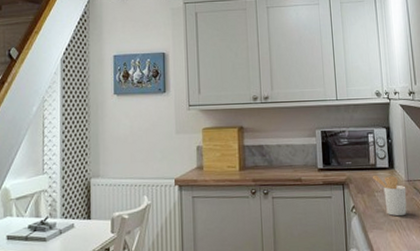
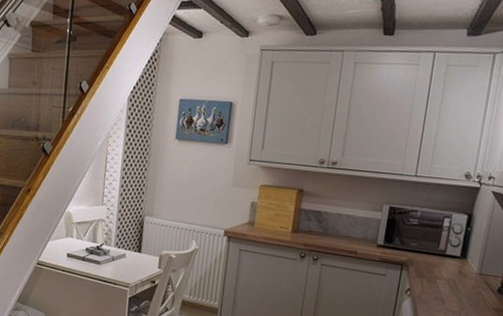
utensil holder: present [372,174,407,216] -> none [437,261,476,309]

